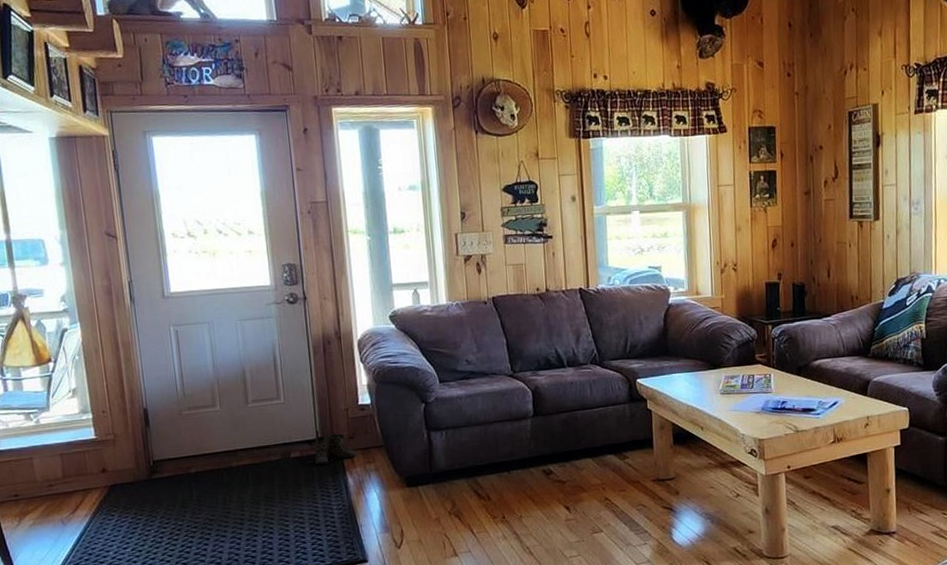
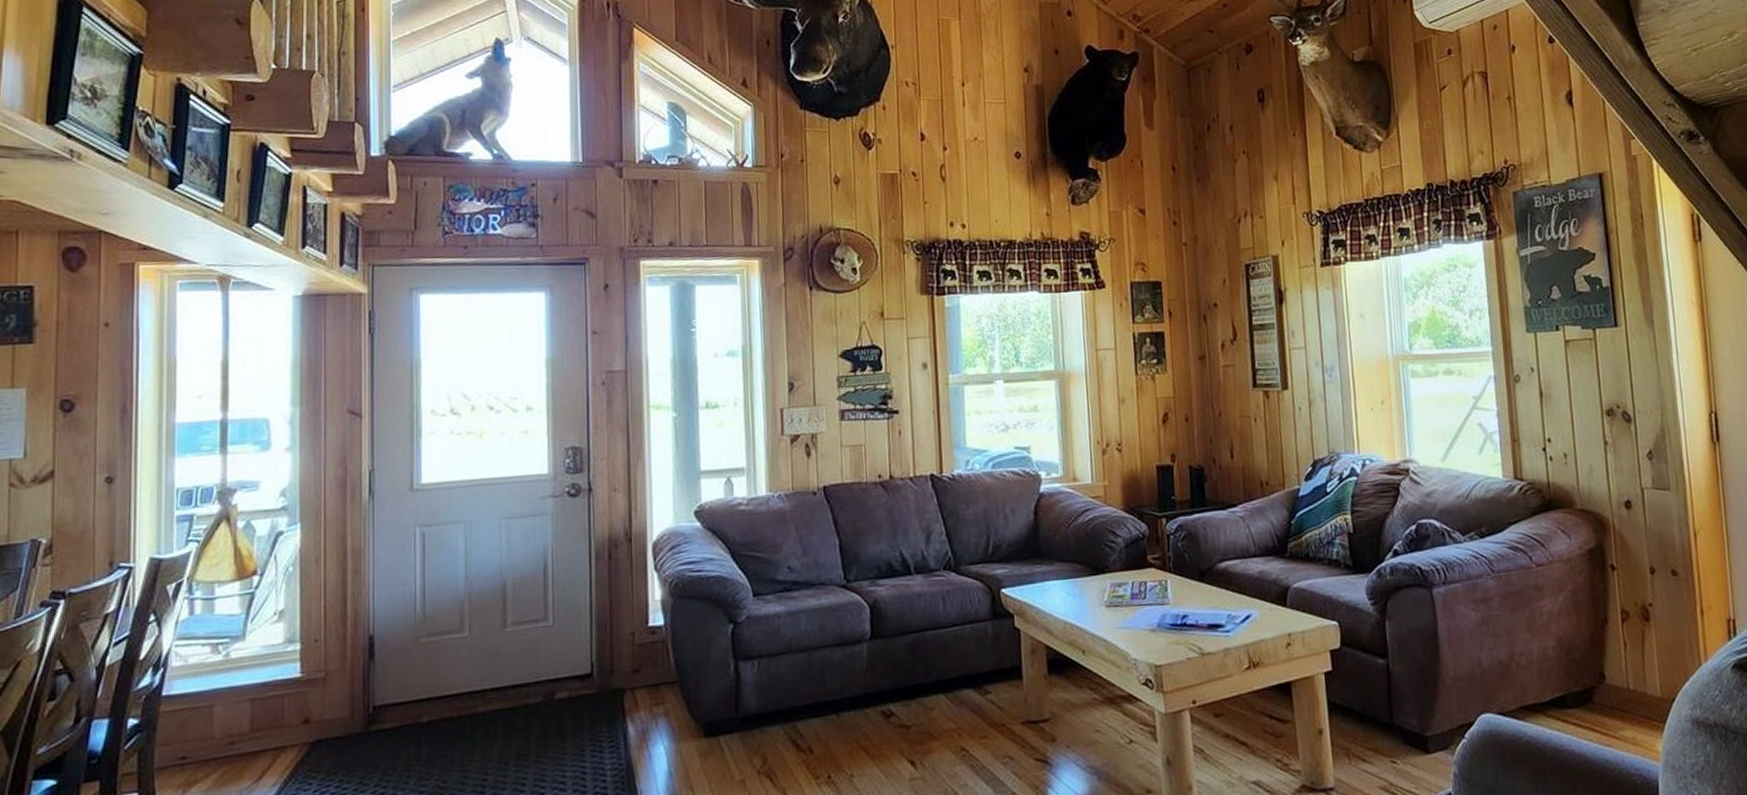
boots: present [314,433,356,466] -> none [585,665,640,710]

